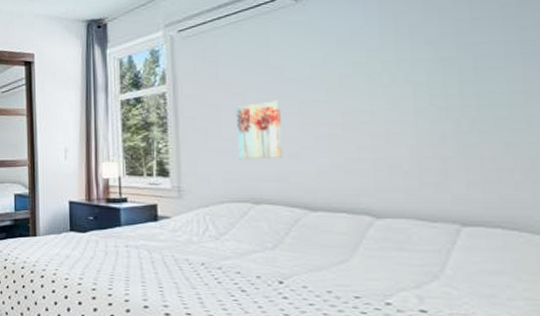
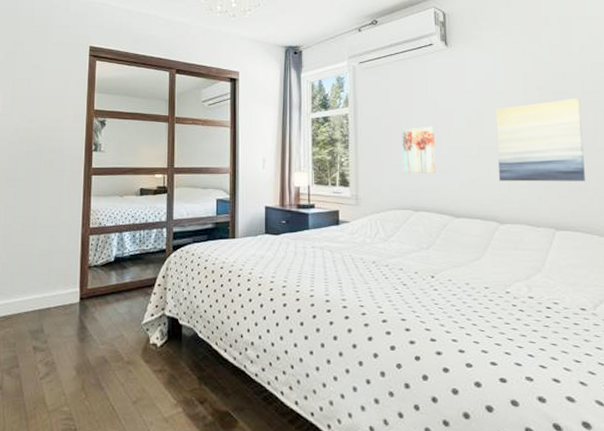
wall art: none [367,50,509,165] -> present [495,98,585,182]

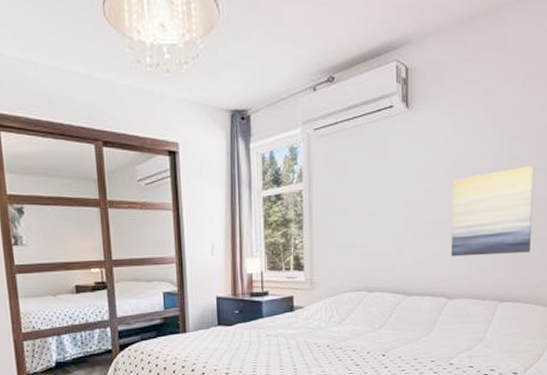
wall art: present [402,126,436,174] -> none [358,201,391,254]

